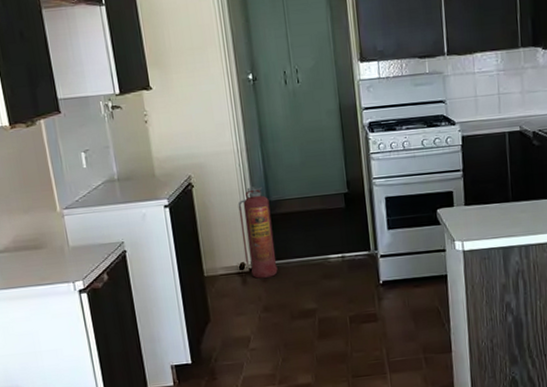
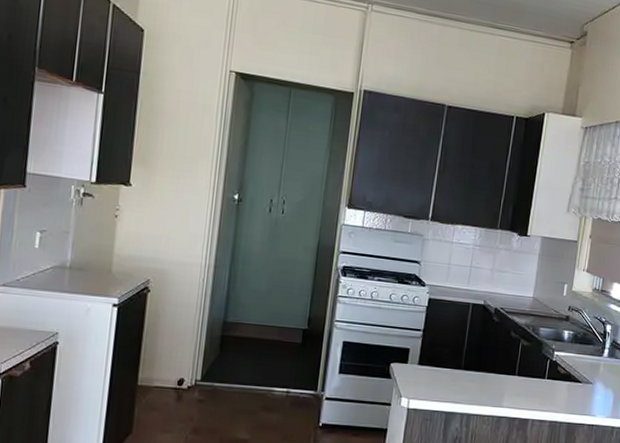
fire extinguisher: present [238,186,278,279] -> none [185,304,226,399]

